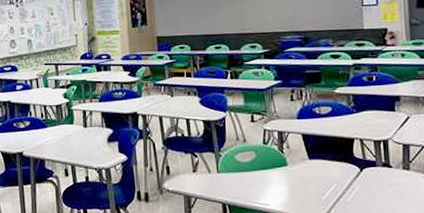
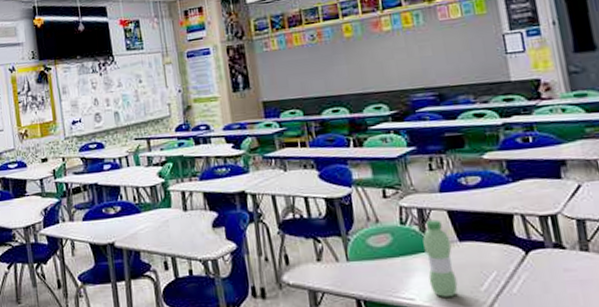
water bottle: none [280,141,305,204] -> present [422,219,458,297]

